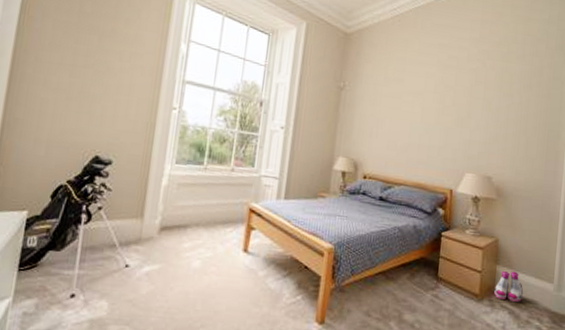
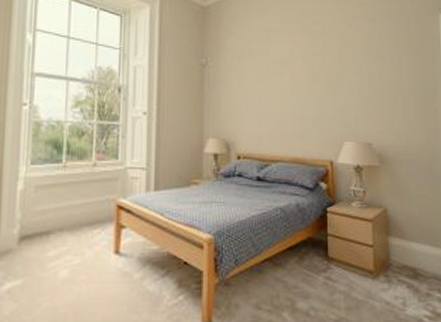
boots: present [494,271,523,302] -> none [389,241,419,274]

